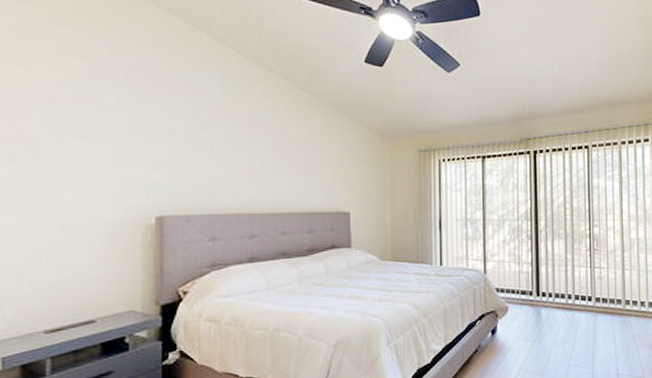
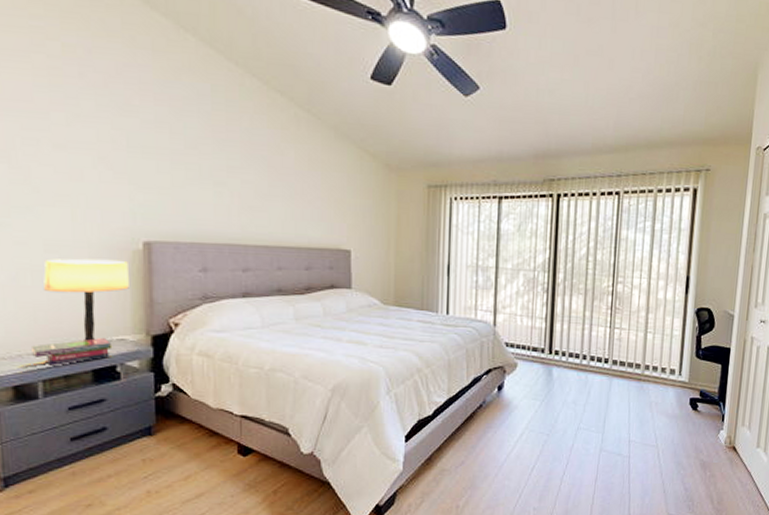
books: none [42,311,122,343] -> present [32,338,113,367]
table lamp: none [58,235,141,315] -> present [43,258,129,341]

